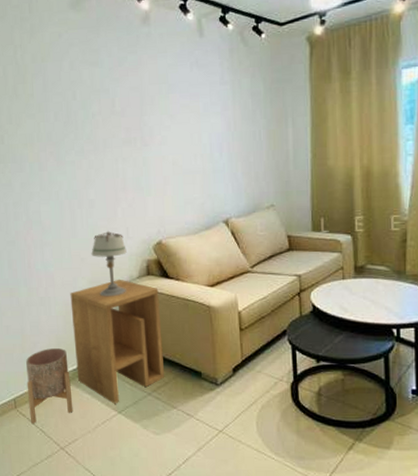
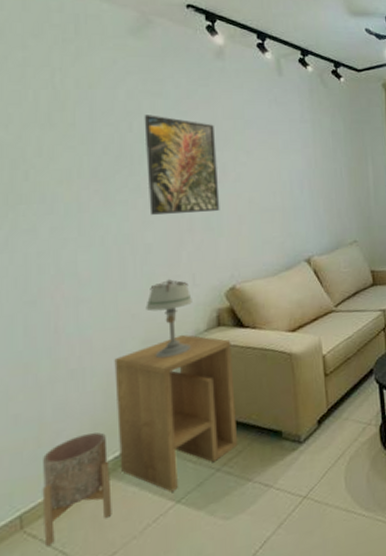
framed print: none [84,83,148,174] -> present [144,115,220,215]

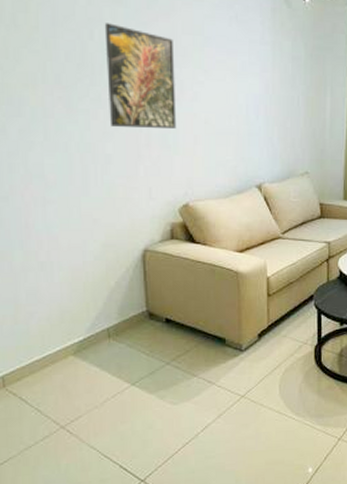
planter: present [42,432,112,546] -> none [18,318,78,403]
side table: present [114,334,238,492] -> none [78,242,186,376]
table lamp: present [145,278,192,359] -> none [106,189,148,262]

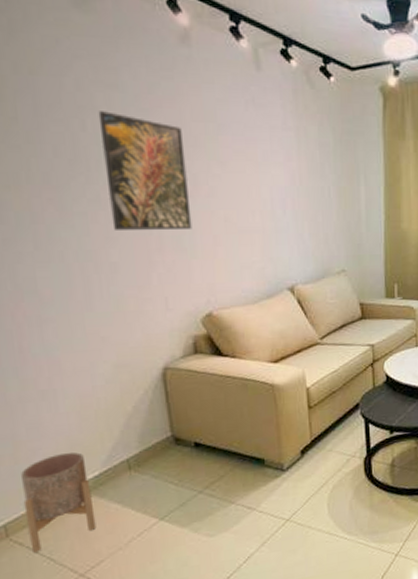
planter: none [18,318,78,403] -> present [20,452,97,553]

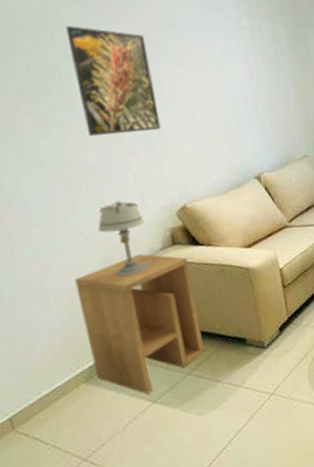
planter: present [20,452,97,553] -> none [20,345,95,442]
side table: none [86,360,220,510] -> present [74,254,205,394]
table lamp: none [115,301,167,384] -> present [97,200,149,277]

